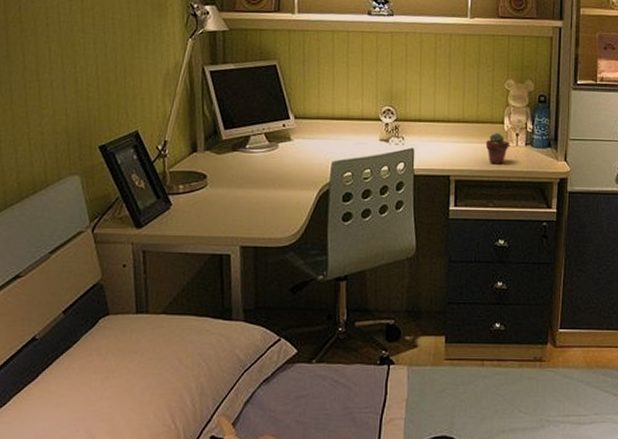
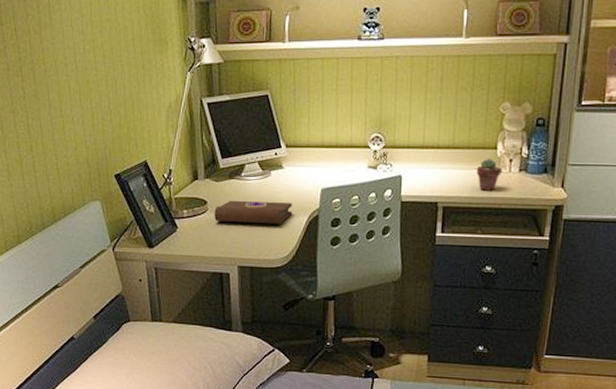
book: none [214,174,302,200] -> present [214,200,293,225]

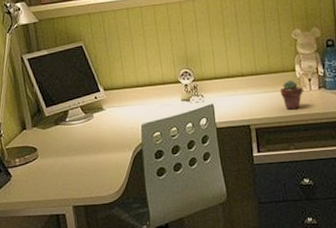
book: present [214,200,293,225] -> none [44,141,118,166]

